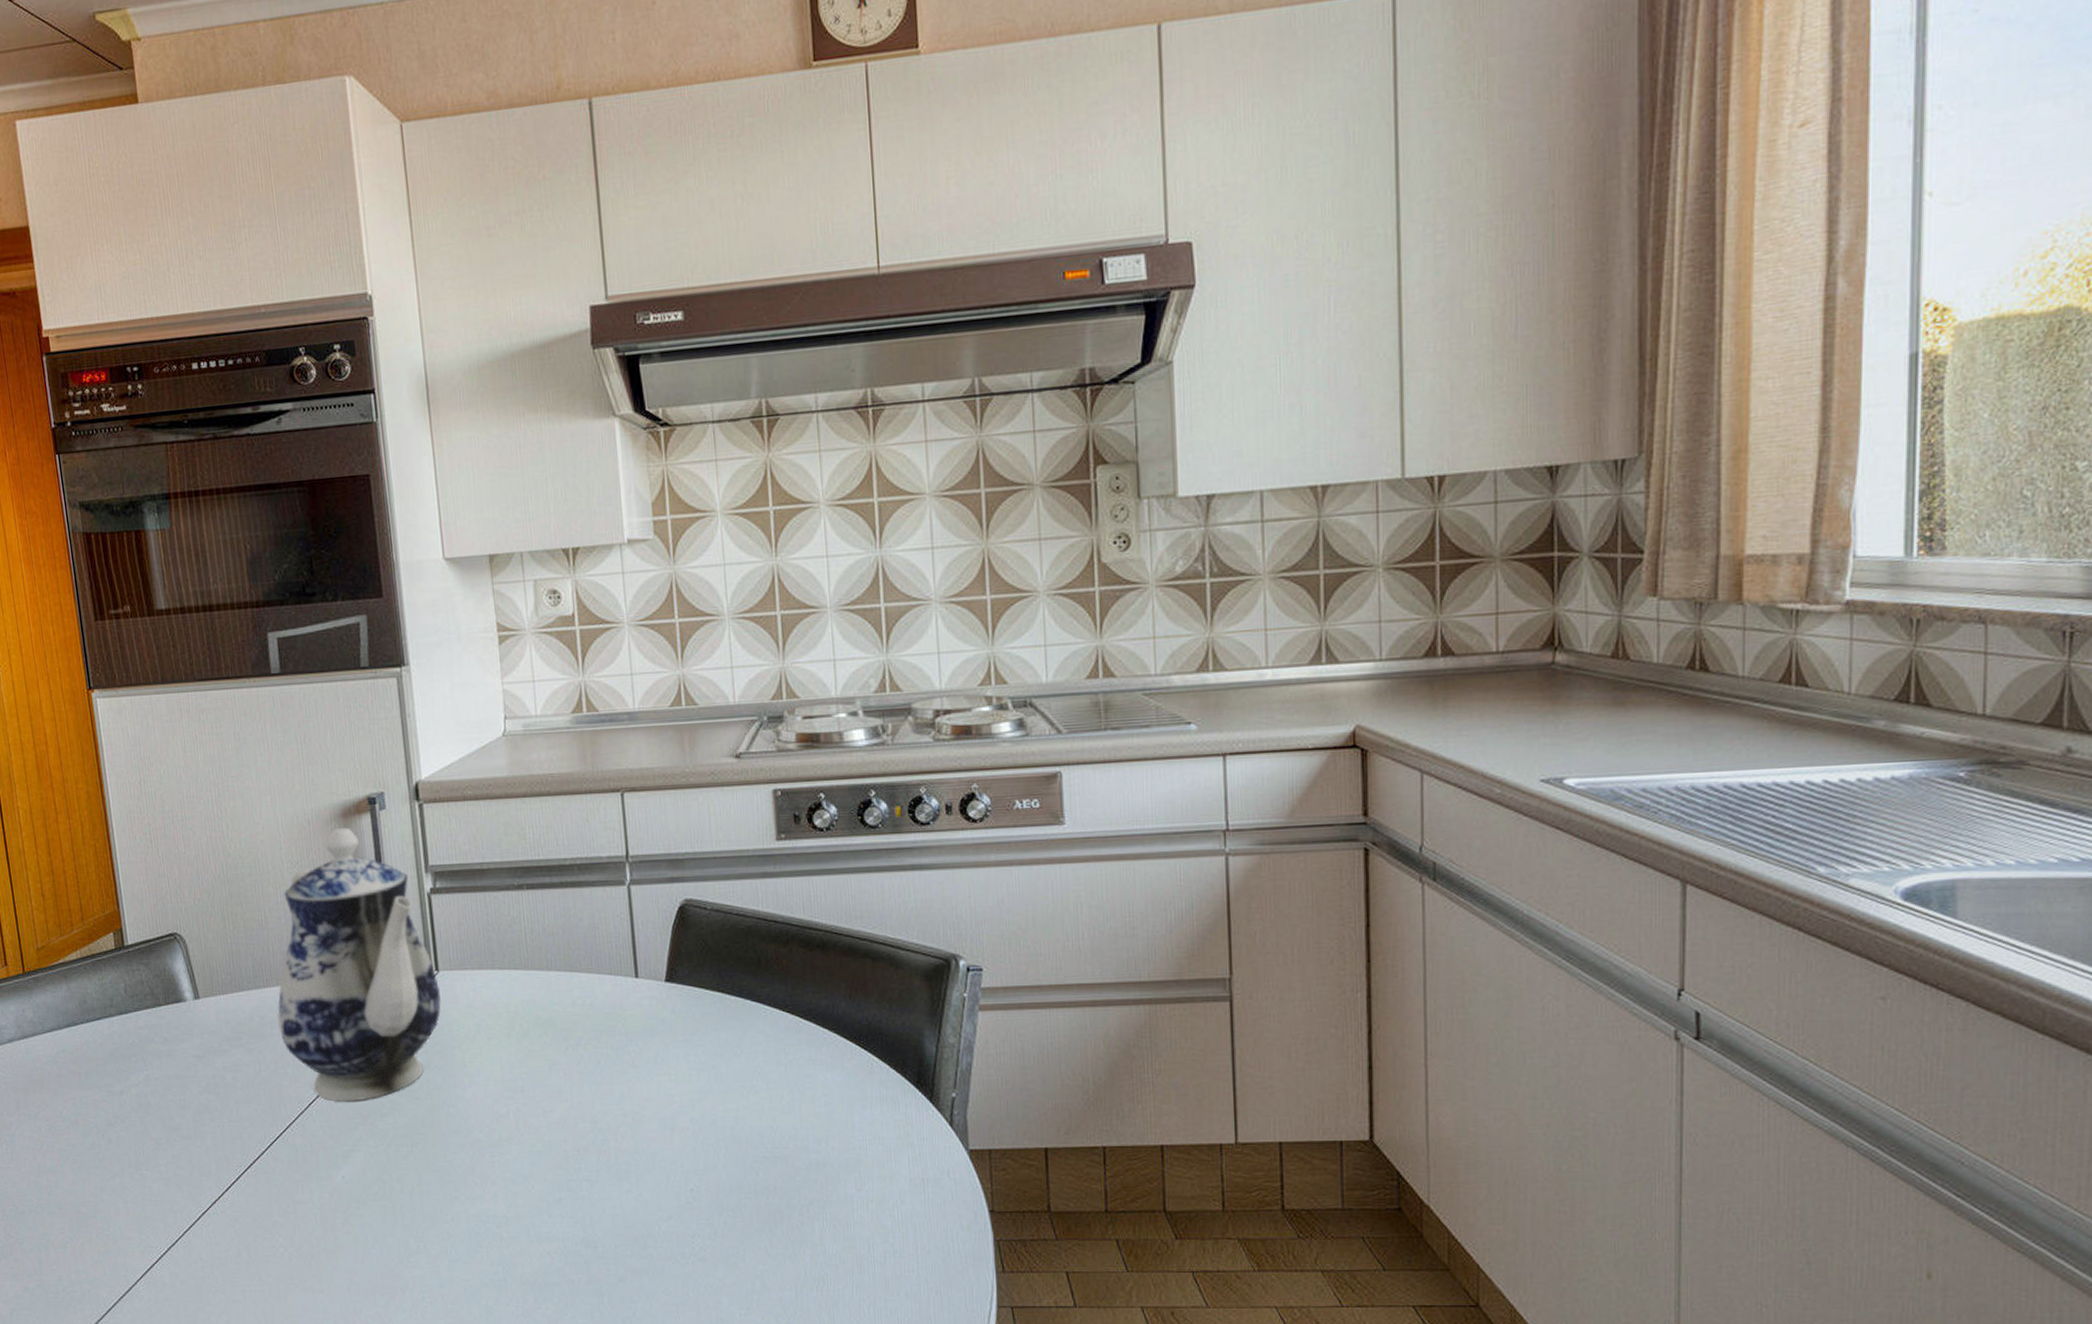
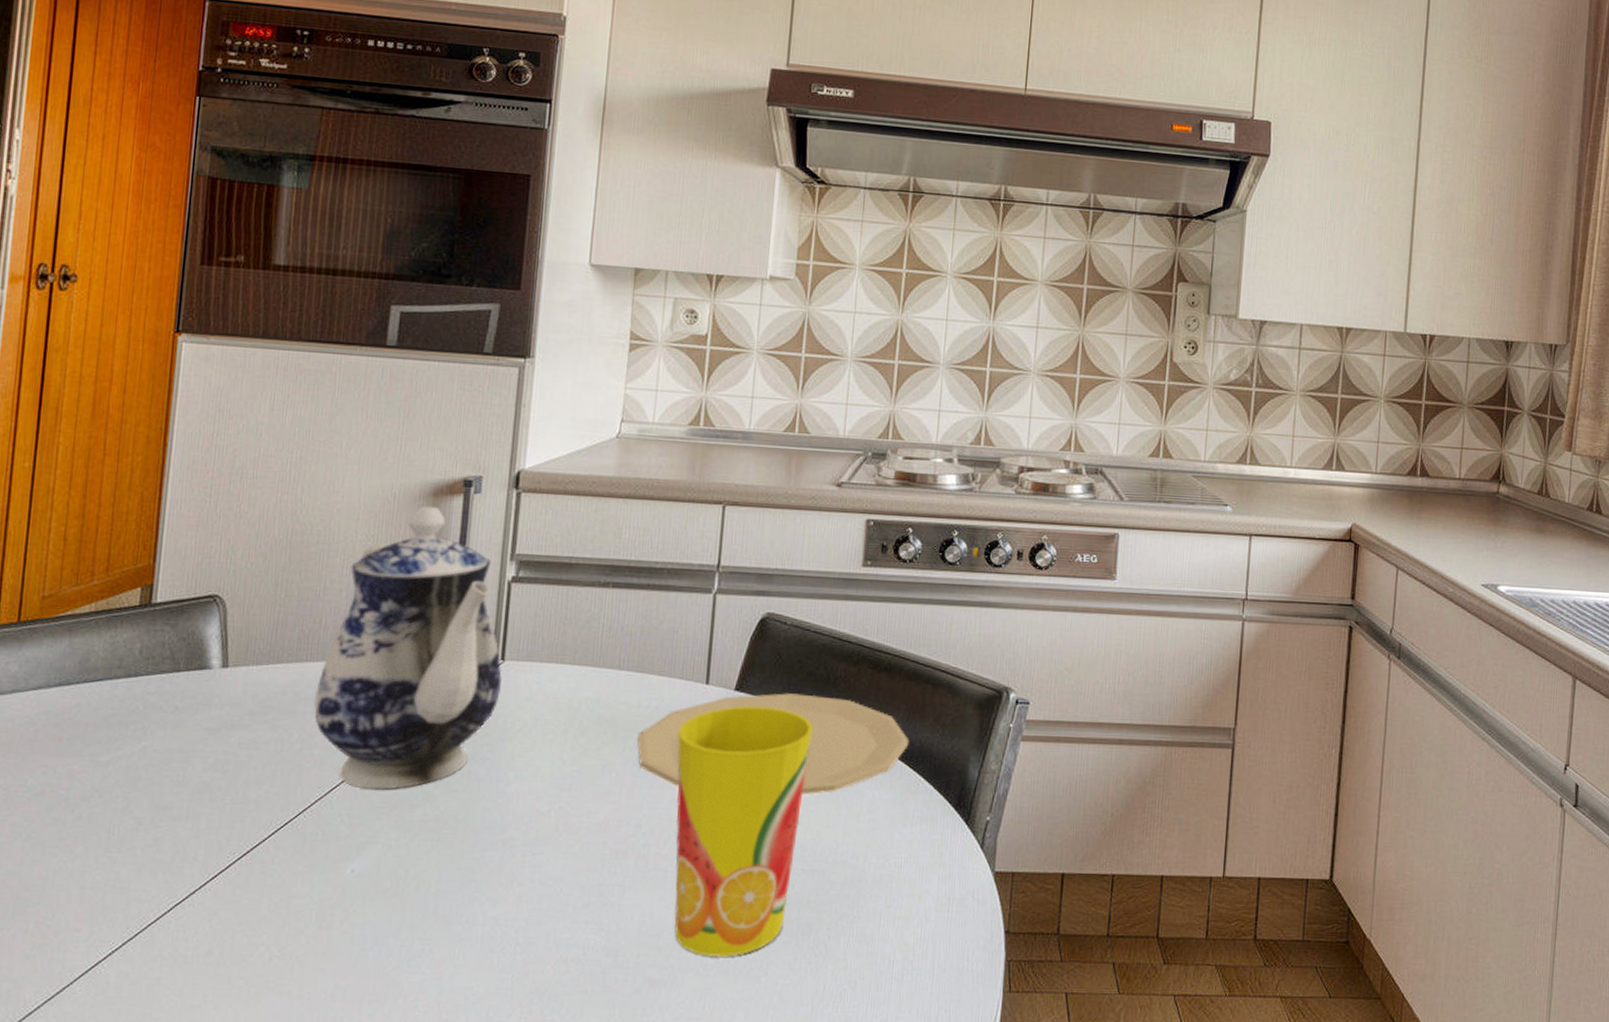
plate: none [578,980,856,1082] -> present [637,693,909,795]
cup: none [616,996,754,1246] -> present [674,706,813,958]

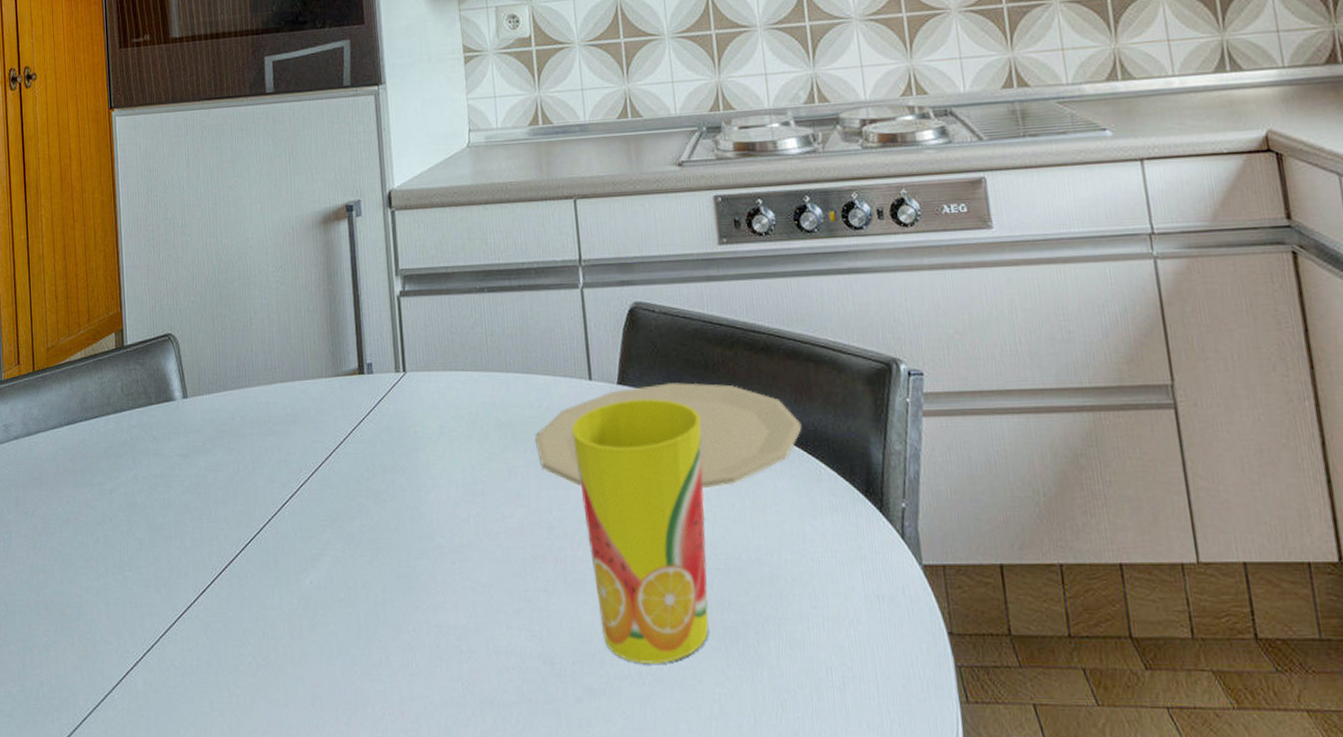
teapot: present [314,505,503,790] -> none [257,233,408,503]

